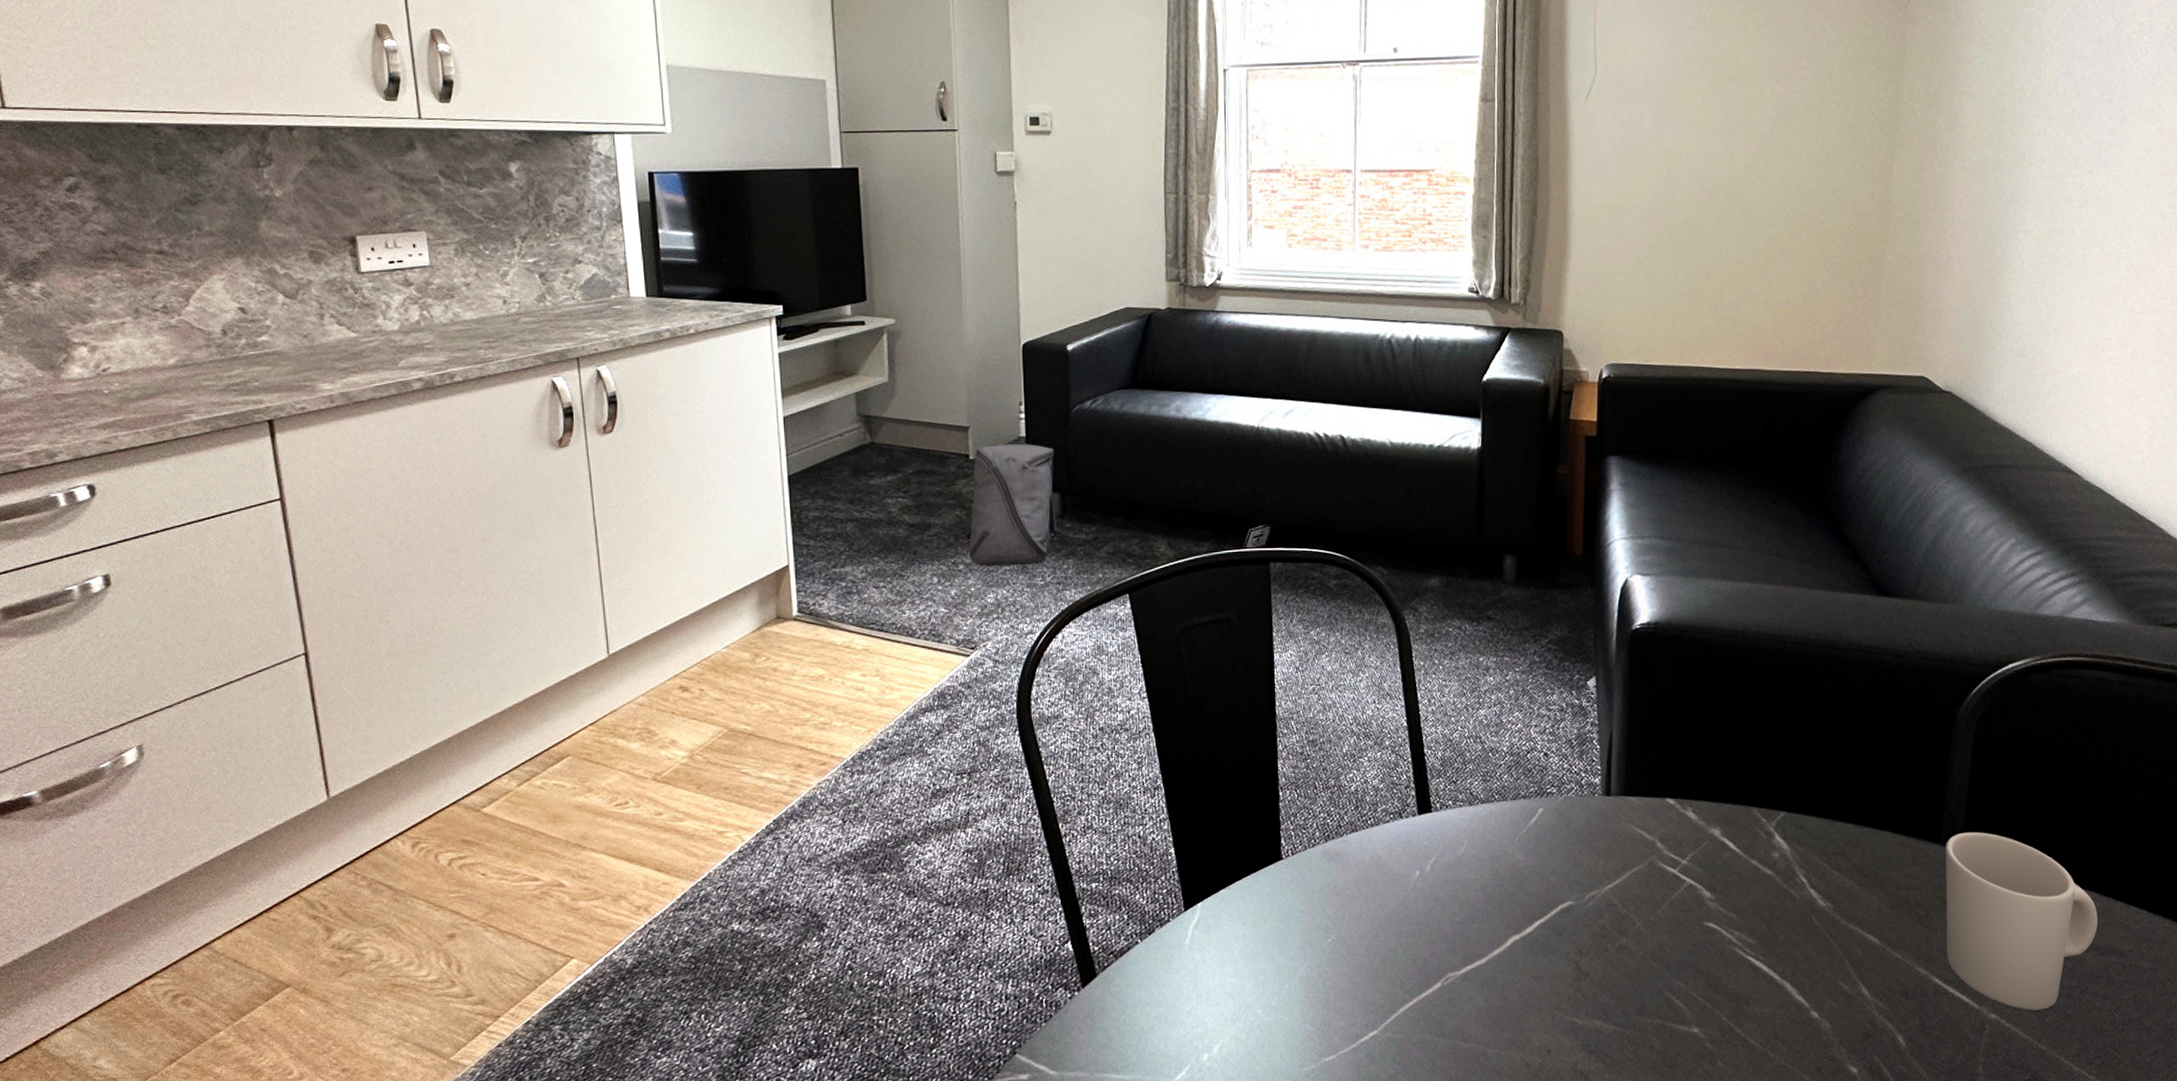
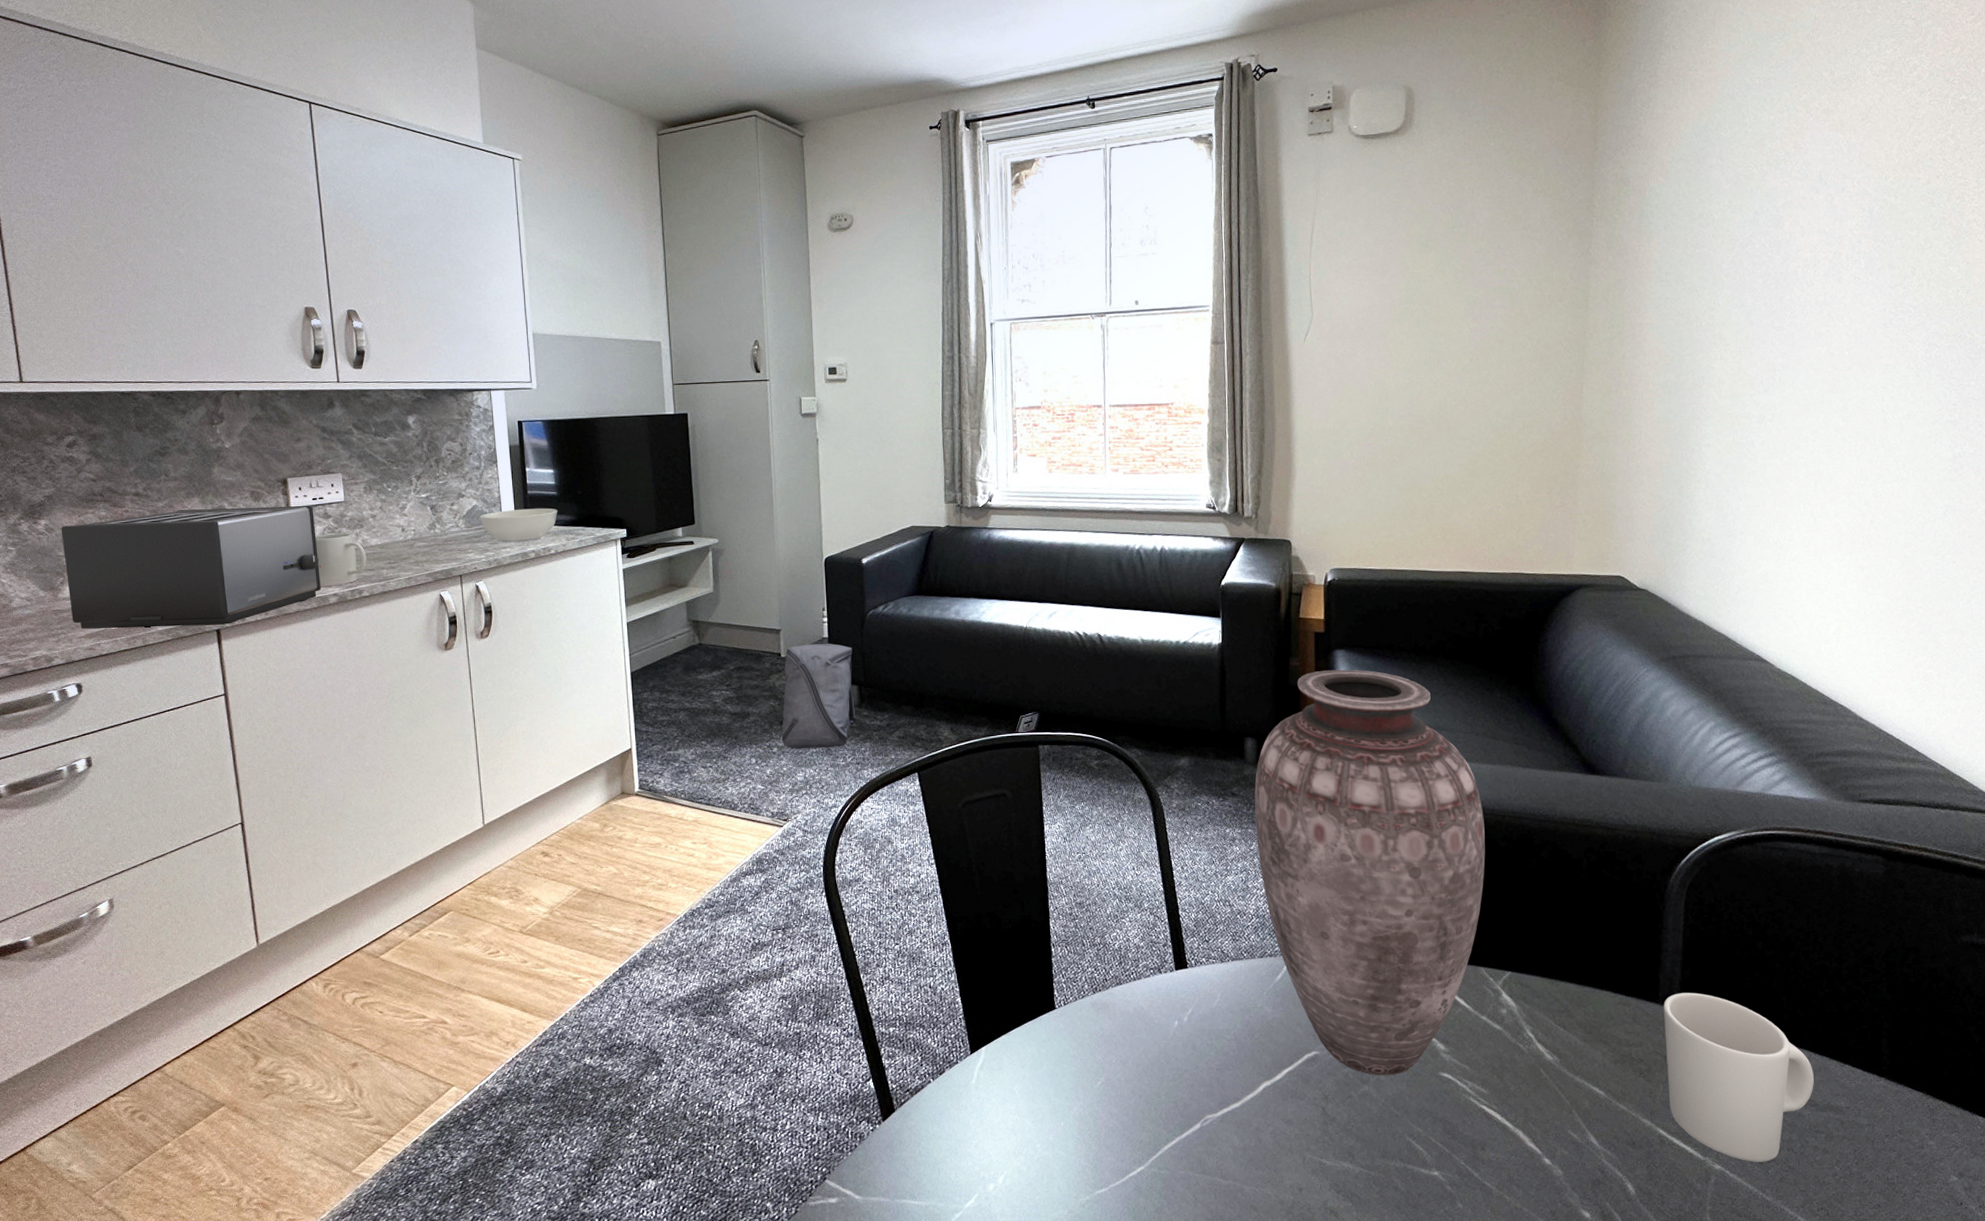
toaster: none [61,270,402,418] -> present [61,506,322,629]
mug: none [393,304,459,371] -> present [315,533,367,588]
bowl: none [601,278,699,319] -> present [480,508,558,543]
vase: none [1512,478,1764,927] -> present [1254,669,1486,1076]

